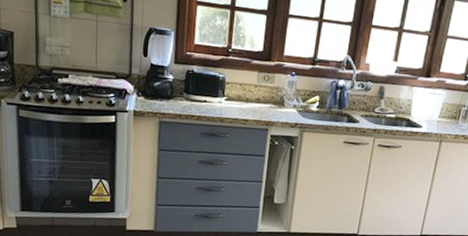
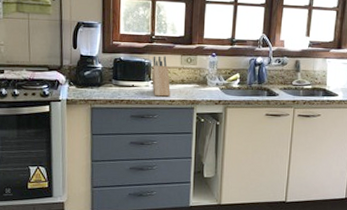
knife block: none [225,70,245,116] -> present [152,55,171,97]

